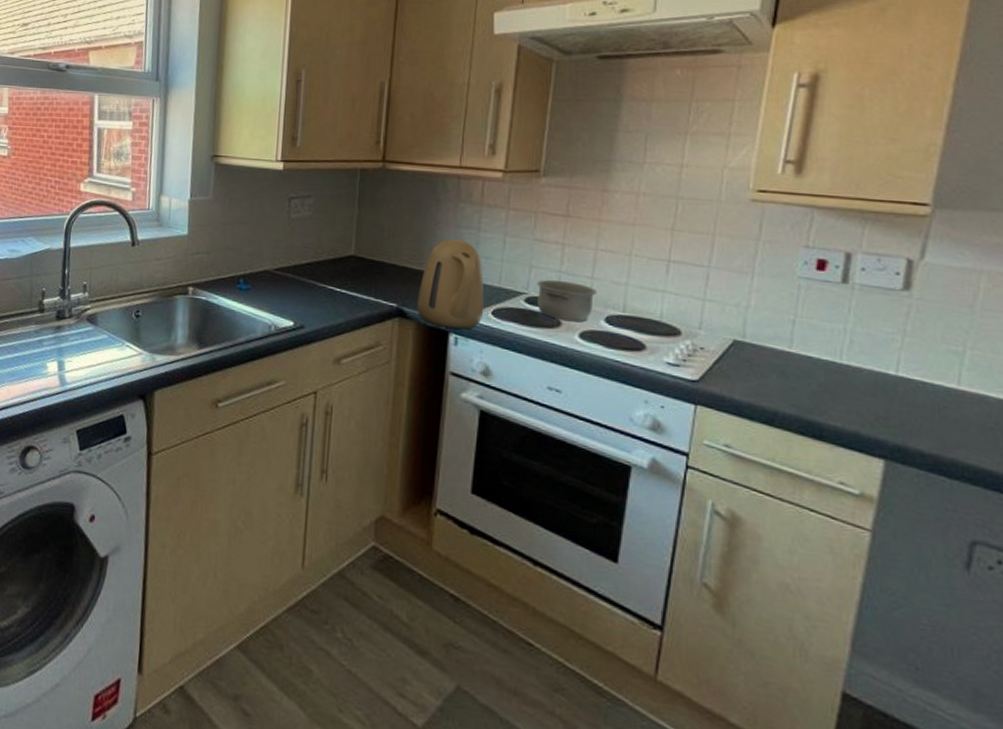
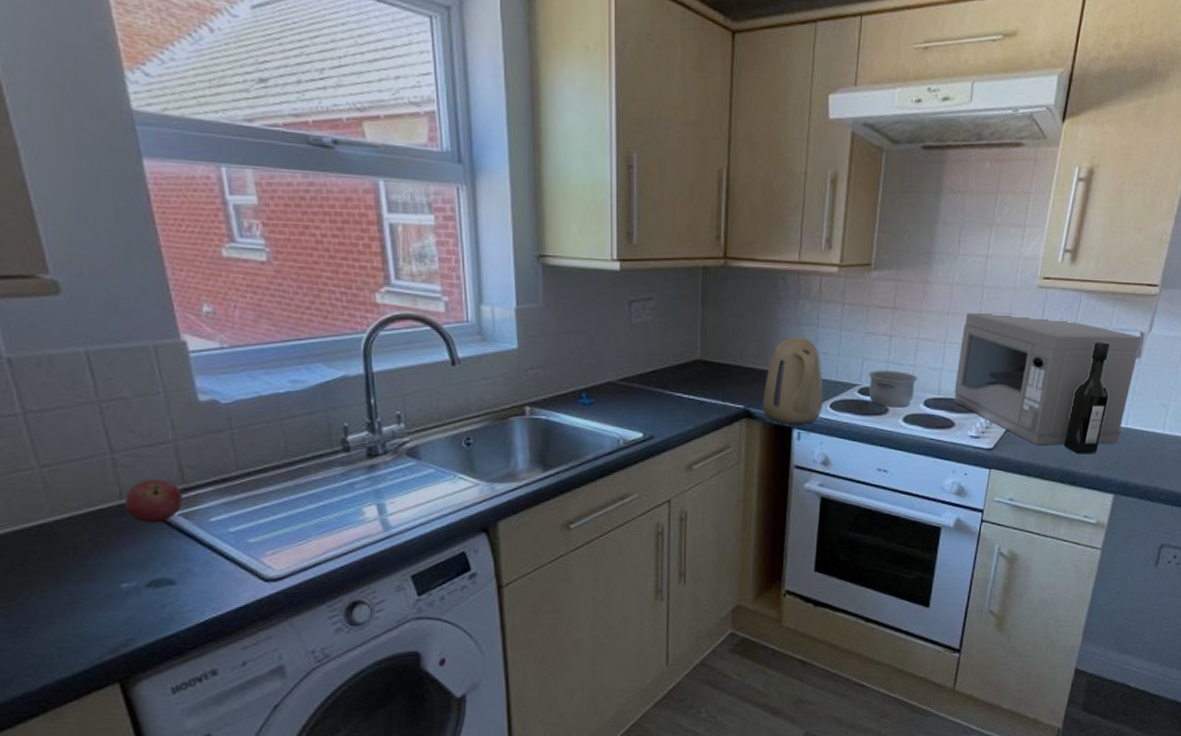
microwave: none [643,224,909,394] -> present [954,312,1141,445]
bottle: none [802,266,865,403] -> present [1064,342,1110,453]

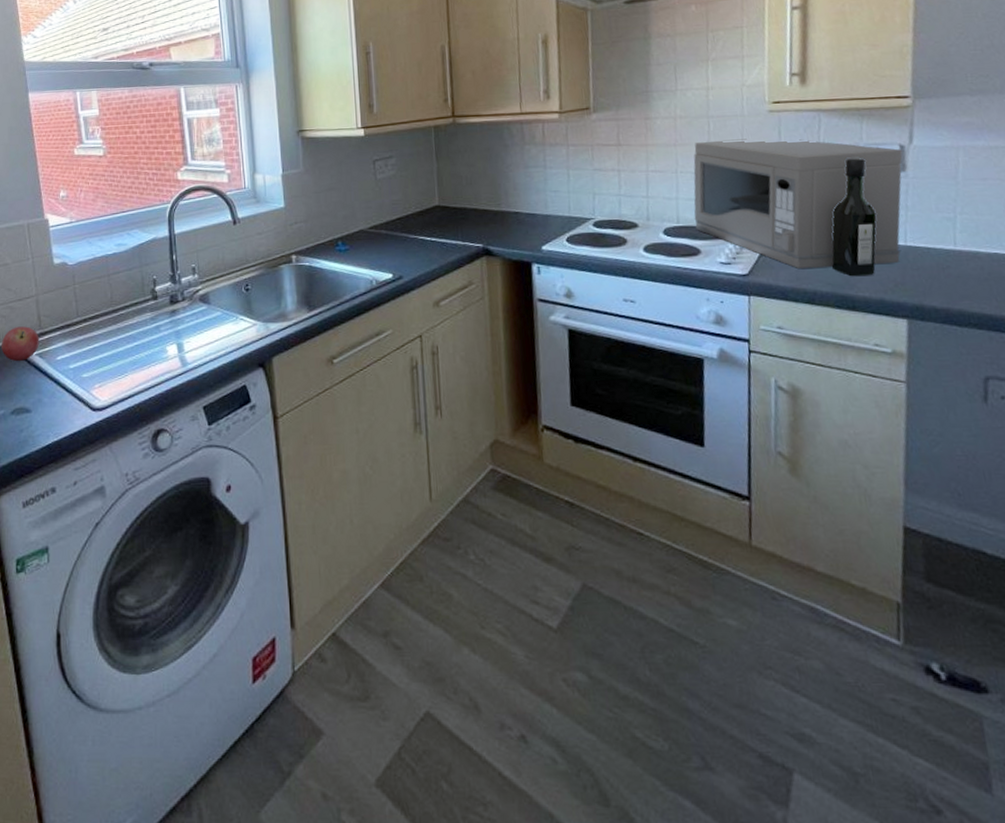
kettle: present [763,336,823,424] -> none [499,178,560,259]
cooking pot: present [868,370,918,408] -> none [601,202,654,239]

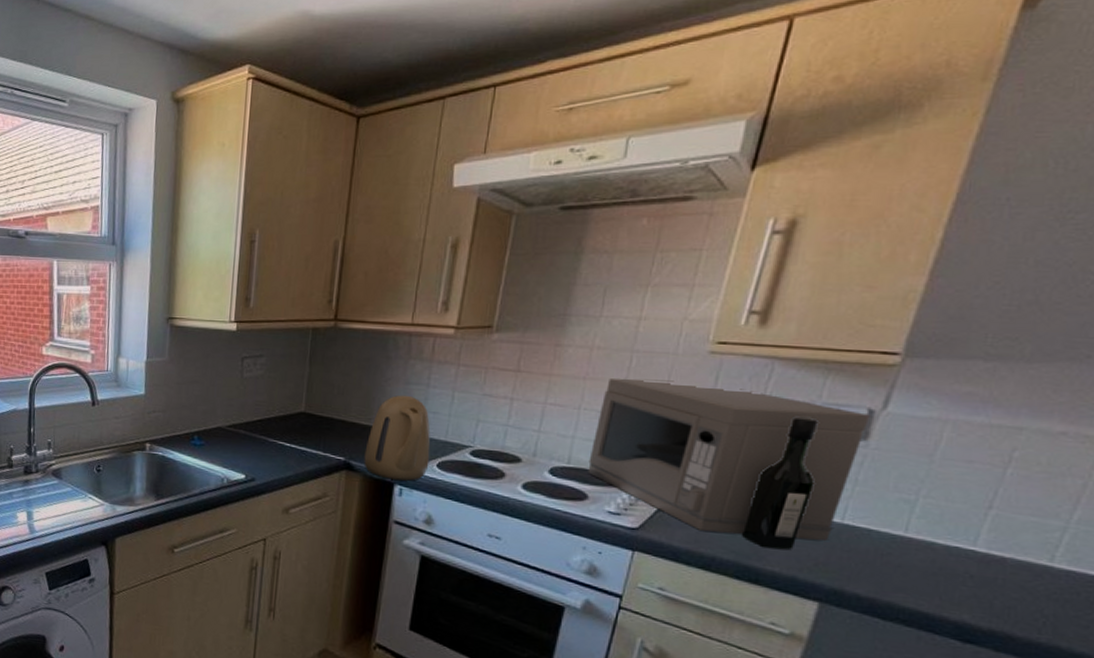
kettle: none [499,178,560,259] -> present [364,395,431,481]

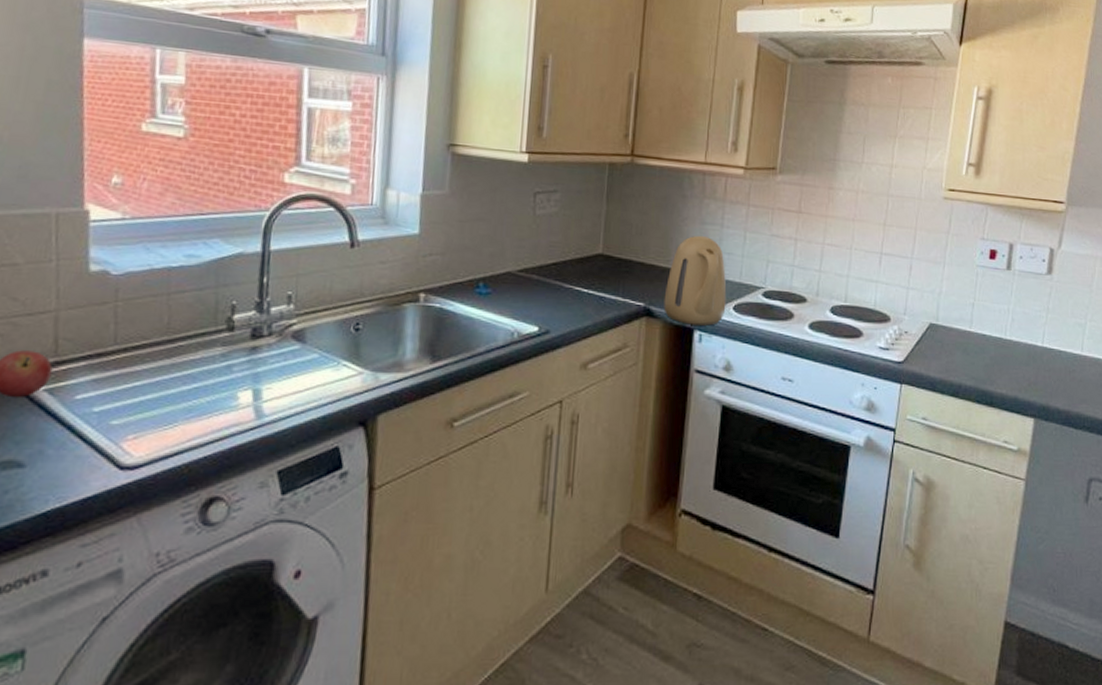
microwave: present [587,377,870,541] -> none [861,219,1051,363]
bottle: present [742,417,818,549] -> none [978,255,1022,372]

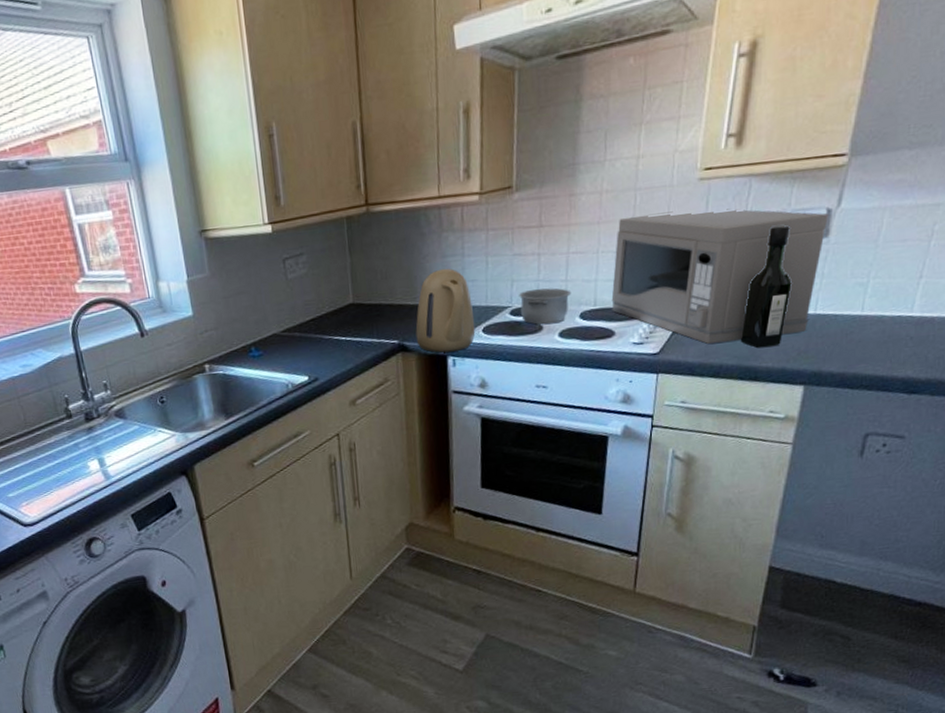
cooking pot: none [773,273,824,314] -> present [519,287,572,325]
microwave: none [861,219,1051,363] -> present [611,208,828,344]
bottle: none [978,255,1022,372] -> present [741,225,792,348]

